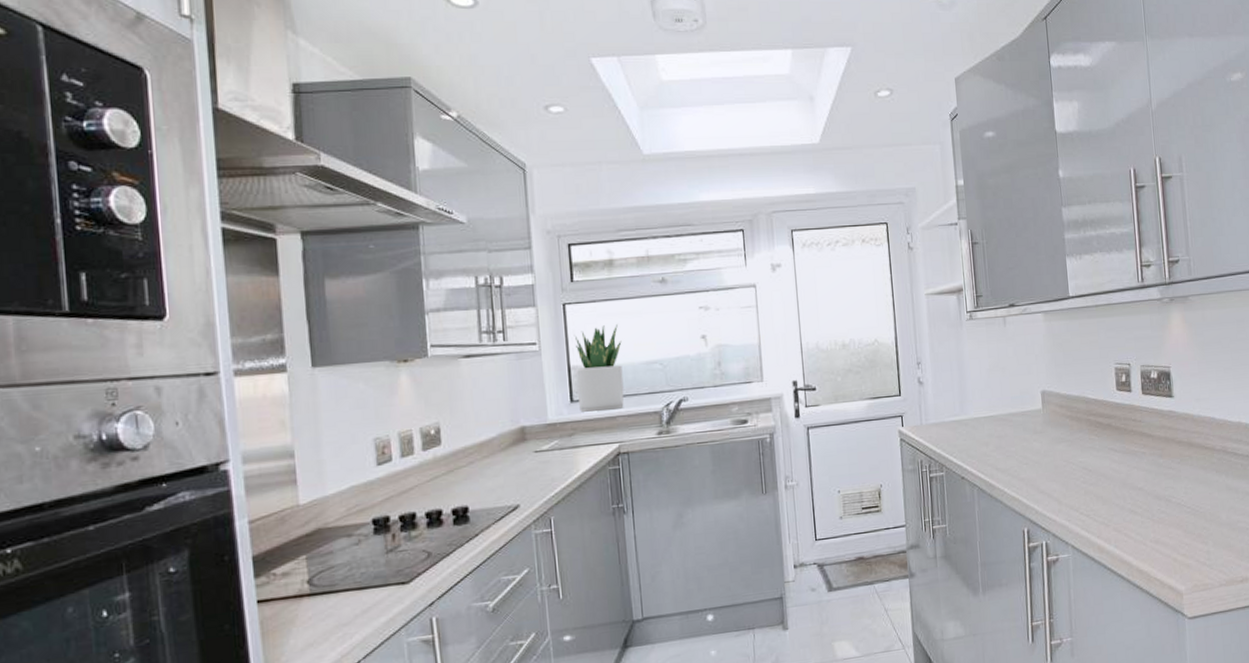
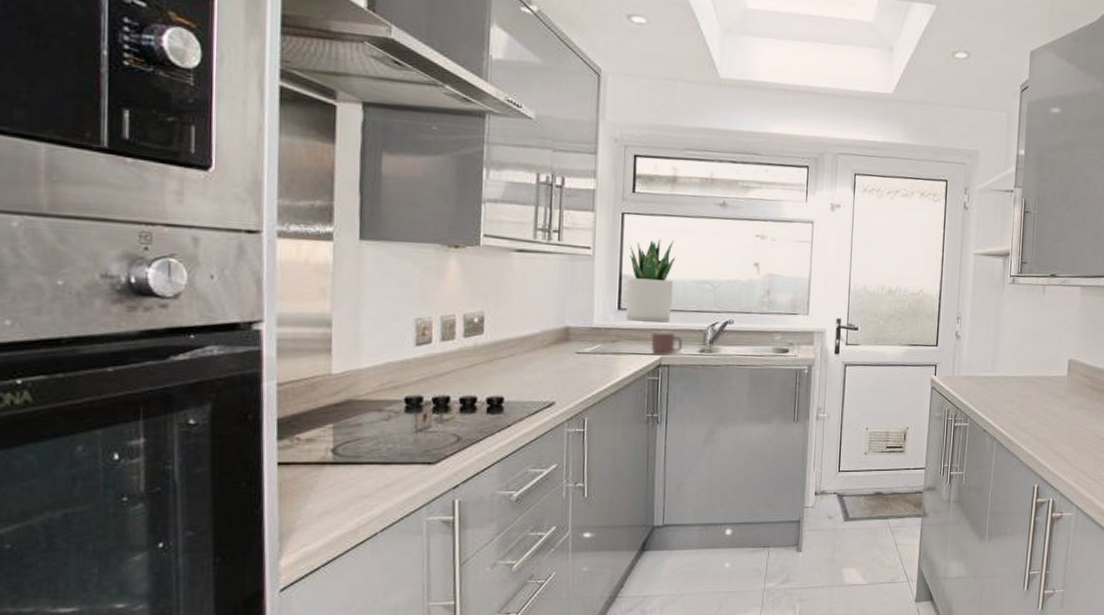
mug: none [606,418,640,444] -> present [651,331,683,356]

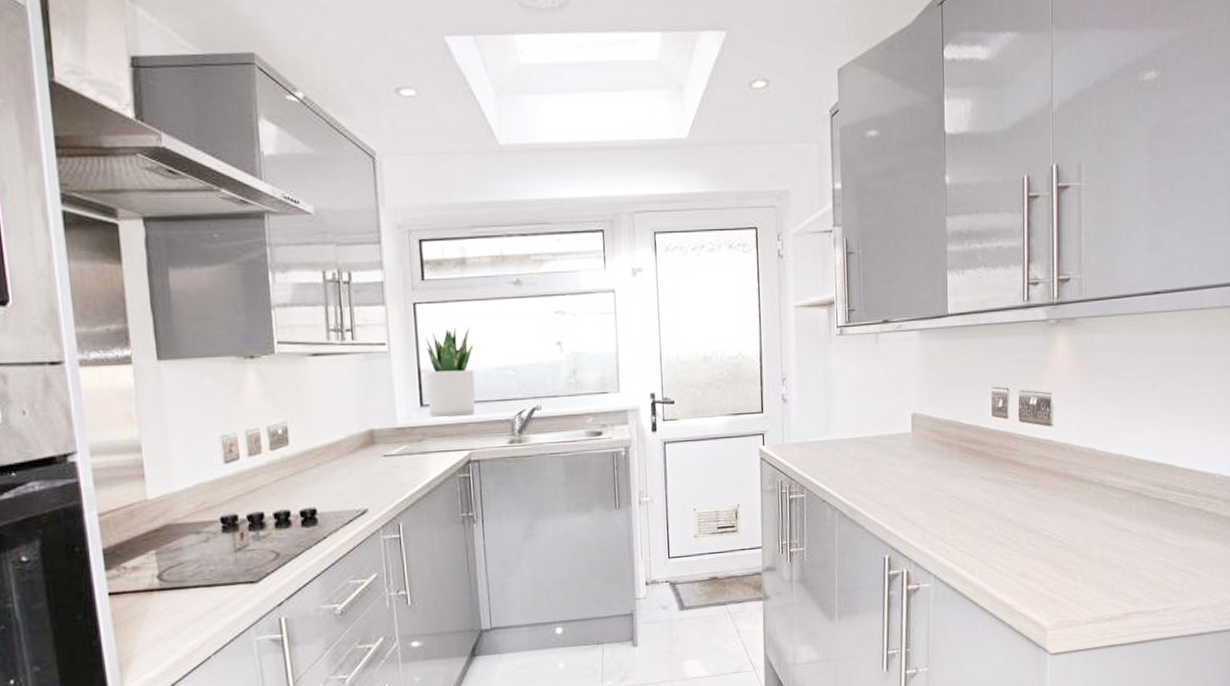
mug: present [651,331,683,356] -> none [457,425,491,451]

